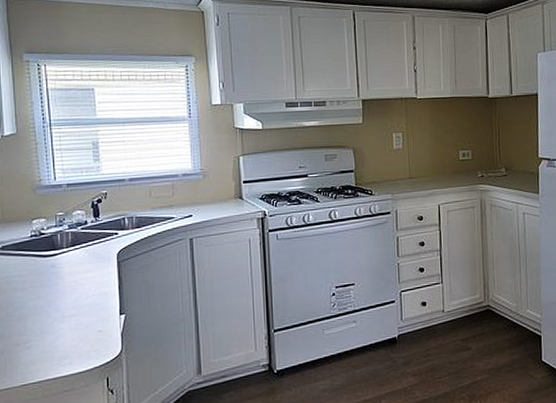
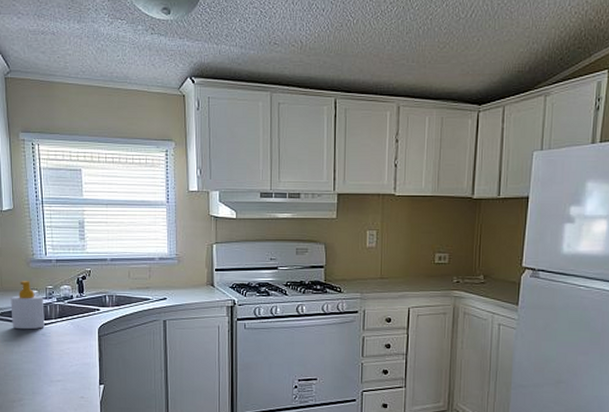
soap bottle: none [14,209,55,263] -> present [10,281,45,330]

